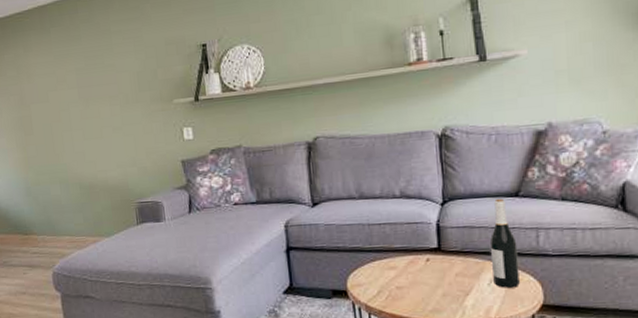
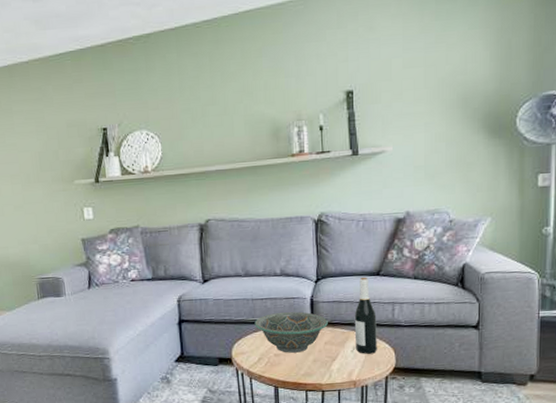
decorative bowl: none [372,238,458,286] -> present [254,312,328,353]

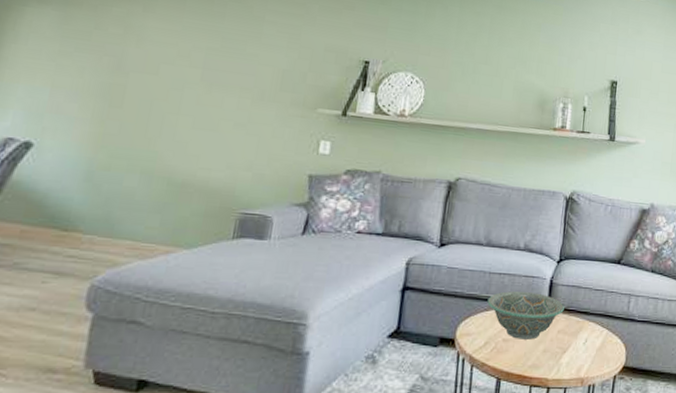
wine bottle: present [354,277,377,354] -> none [588,263,613,348]

